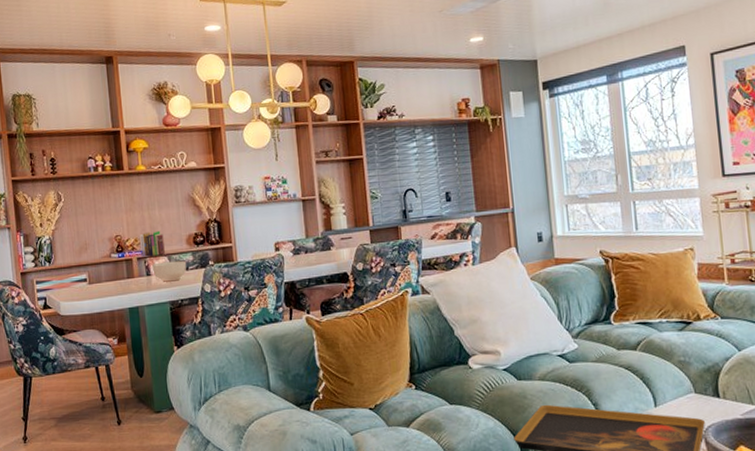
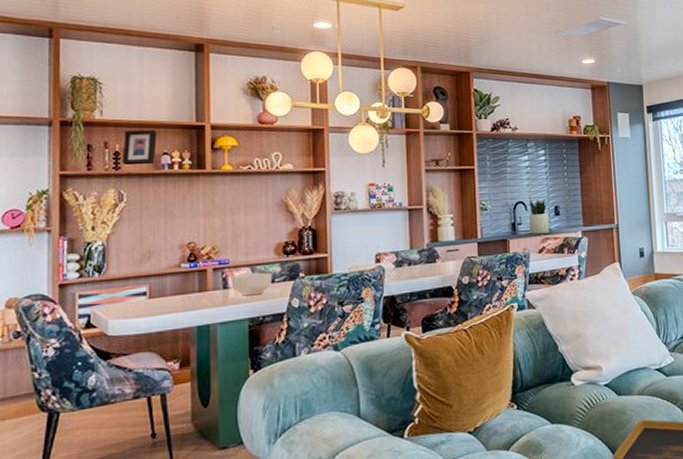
picture frame: none [57,137,83,170] -> present [122,130,157,166]
books: present [140,230,165,257] -> none [219,238,248,268]
planter: none [419,184,443,222] -> present [527,198,551,235]

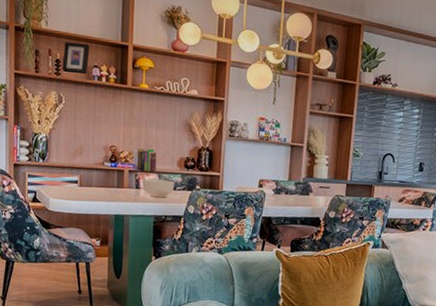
books: none [219,238,248,268] -> present [133,148,157,172]
planter: present [527,198,551,235] -> none [391,153,413,187]

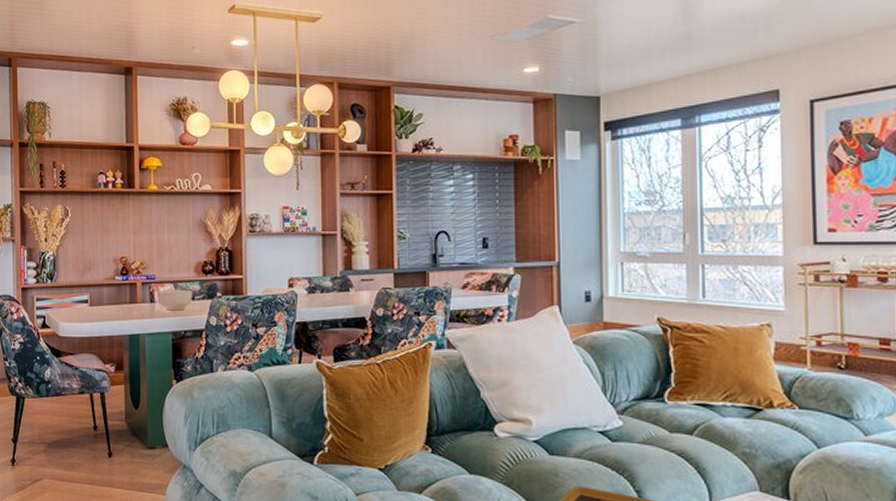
picture frame: present [62,42,90,75] -> none [67,150,94,184]
books: present [133,148,157,172] -> none [146,255,171,282]

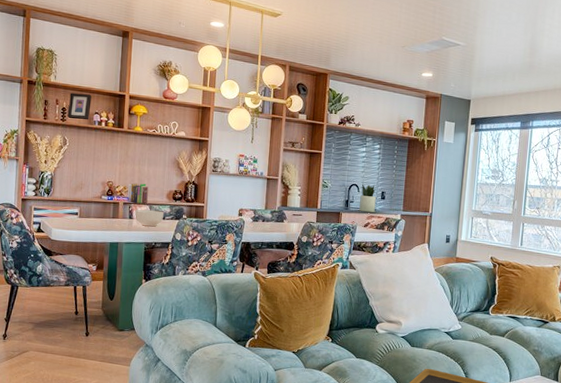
picture frame: none [67,150,94,184] -> present [67,93,92,120]
books: none [146,255,171,282] -> present [127,183,149,204]
planter: none [450,228,477,269] -> present [357,184,376,213]

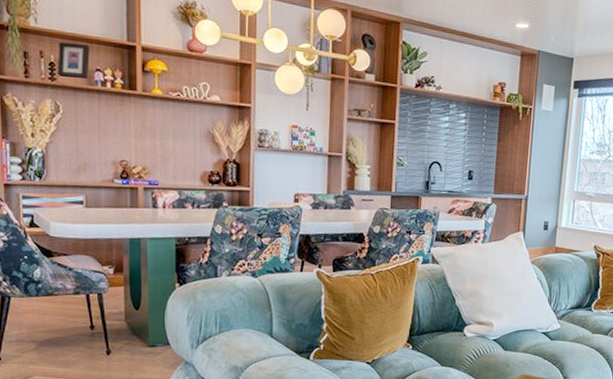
books: present [127,183,149,204] -> none [149,162,176,189]
bowl: present [135,209,165,227] -> none [160,196,199,218]
planter: present [357,184,376,213] -> none [439,161,462,197]

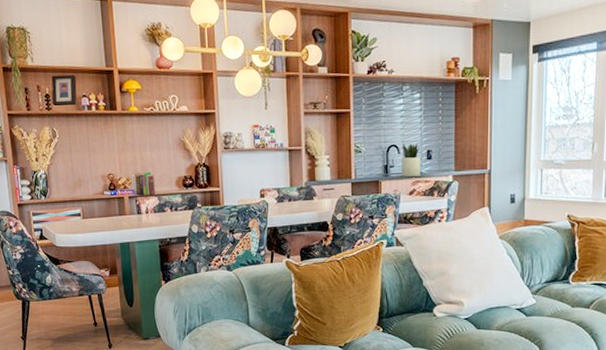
books: none [149,162,176,189] -> present [132,171,155,196]
planter: none [439,161,462,197] -> present [399,142,422,178]

